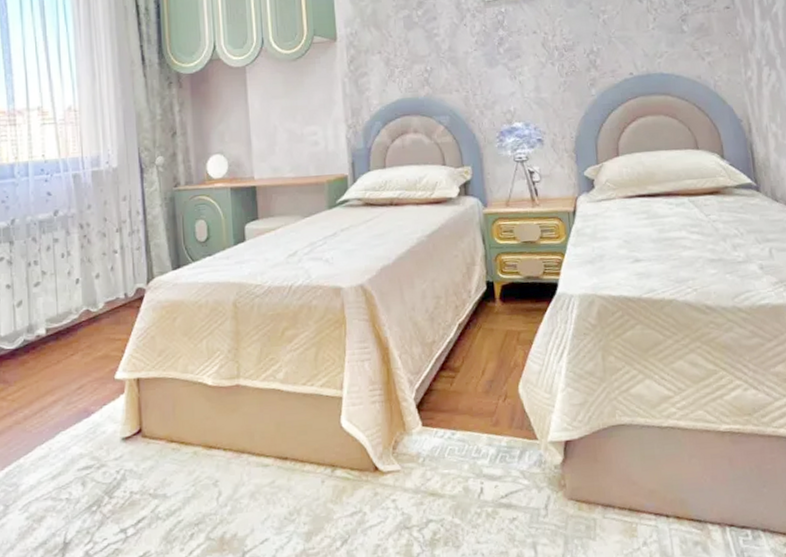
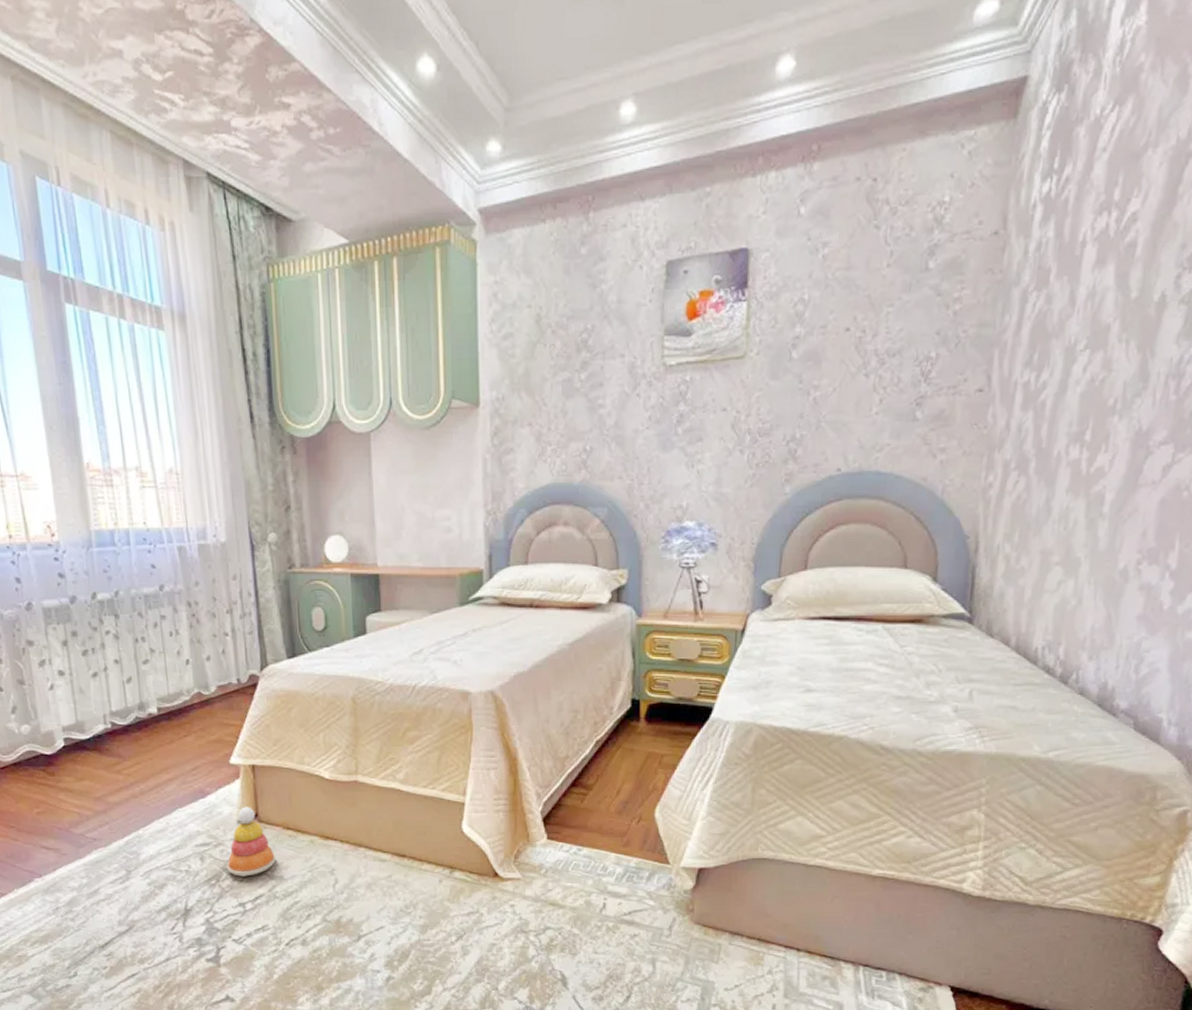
stacking toy: none [108,422,160,499] -> present [226,806,276,876]

